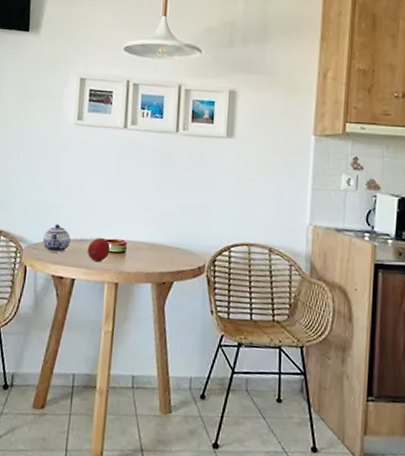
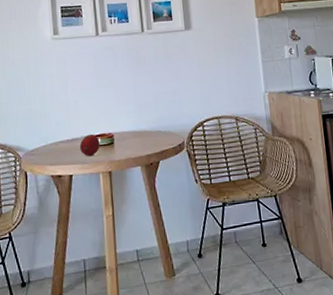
teapot: present [43,224,71,253] -> none [38,129,63,155]

